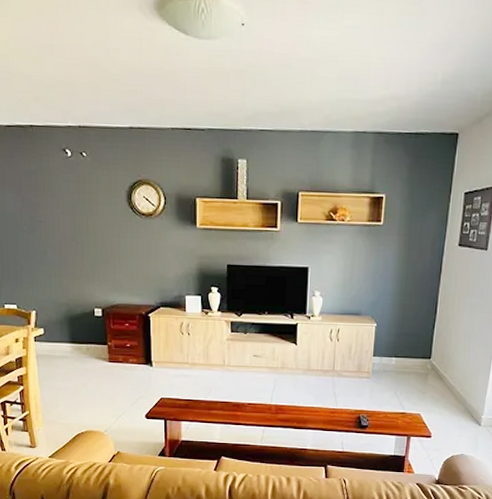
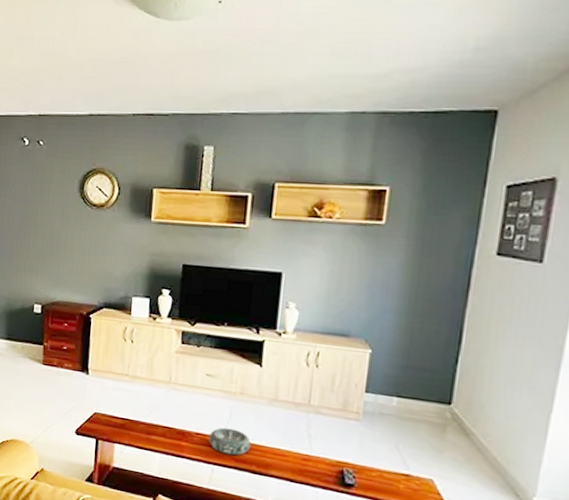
decorative bowl: none [259,396,292,417] -> present [209,427,251,456]

